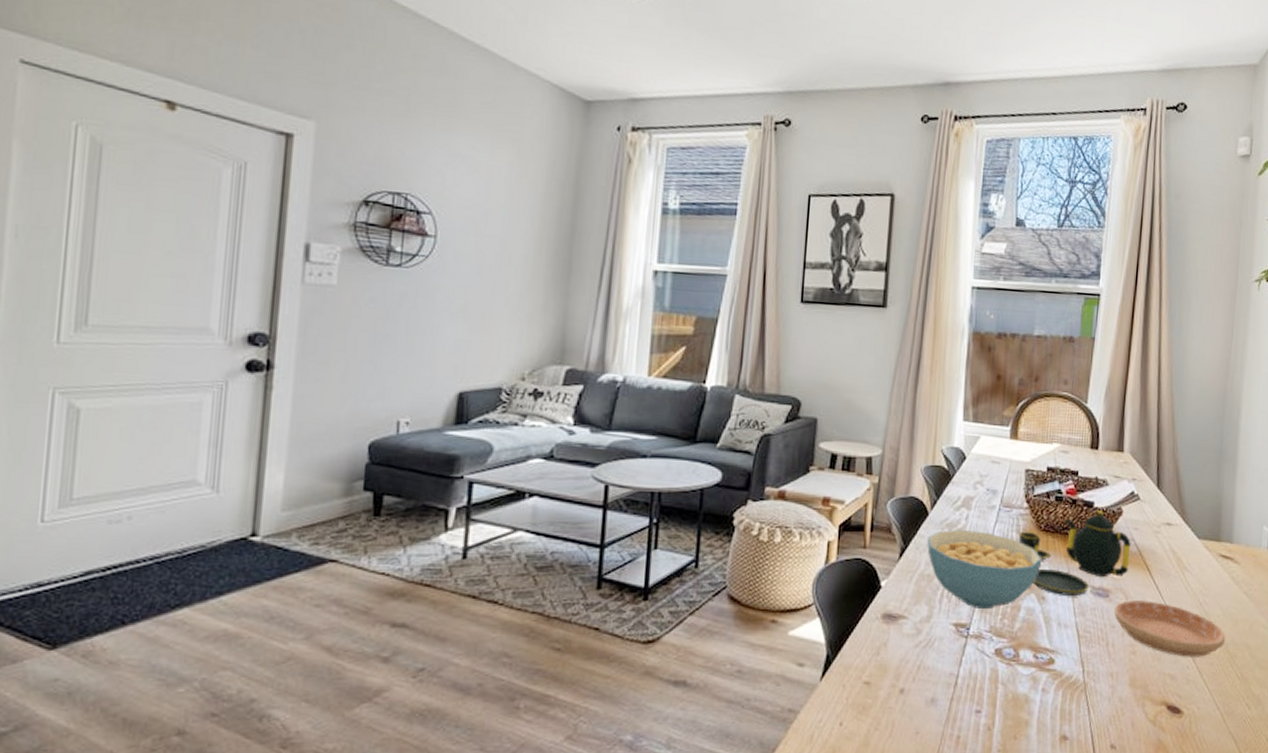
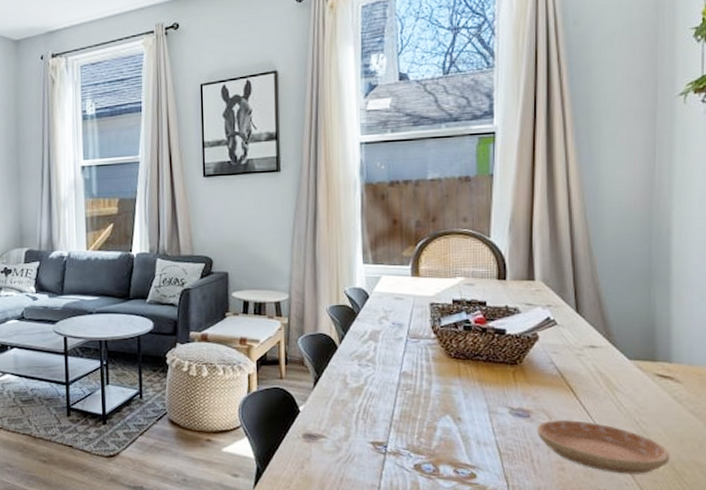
cereal bowl: present [927,529,1042,610] -> none [338,359,455,430]
teapot: present [1018,510,1131,596] -> none [428,337,551,416]

